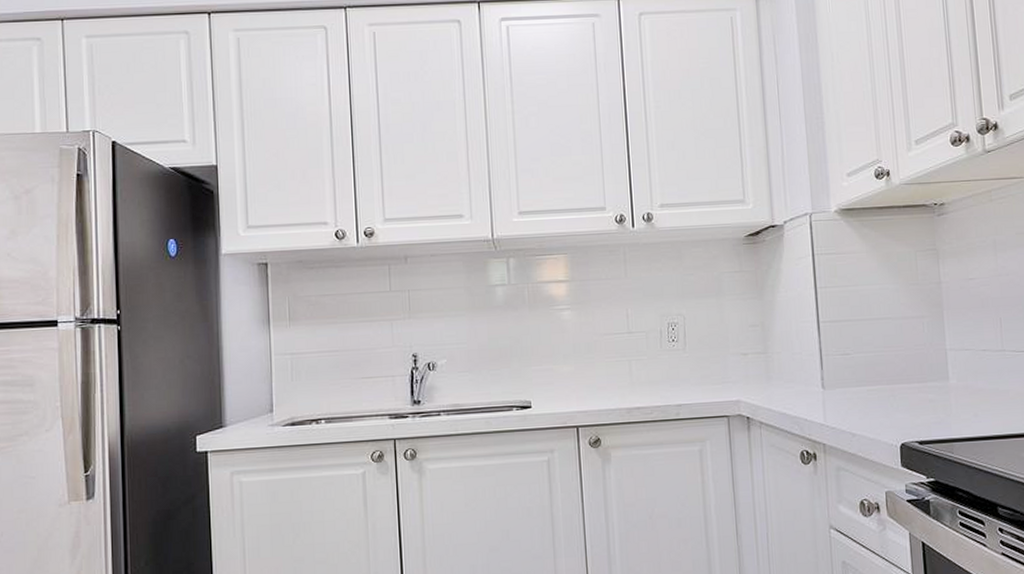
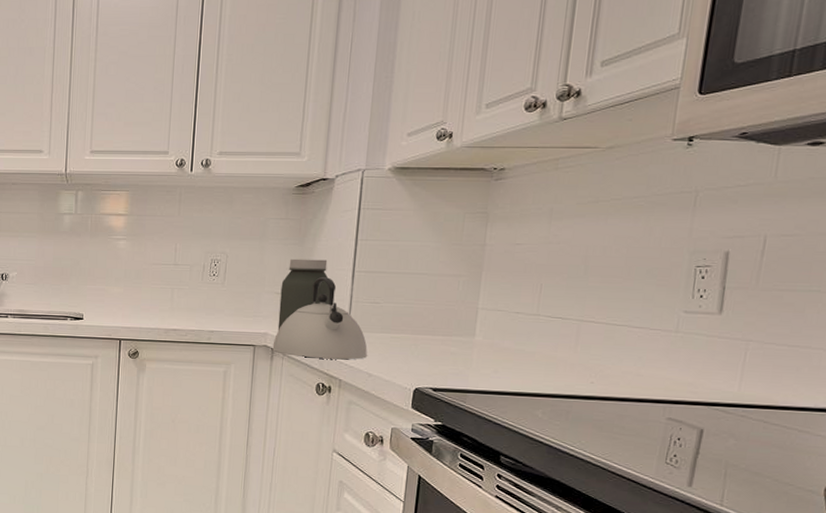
jar: none [746,312,800,396] -> present [277,258,330,330]
kettle: none [747,330,848,424] -> present [272,276,368,360]

